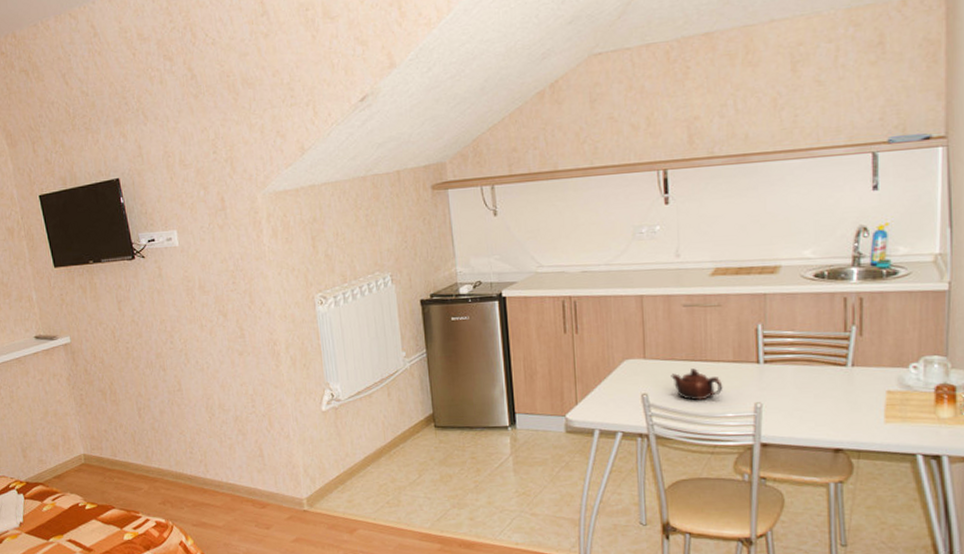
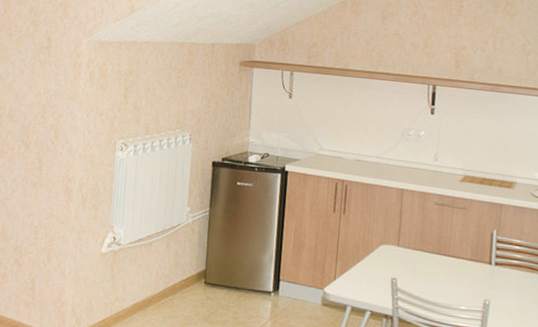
teapot: present [671,368,723,401] -> none [418,261,460,291]

